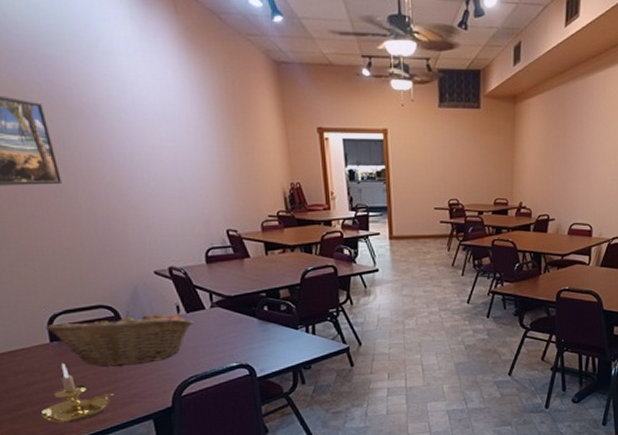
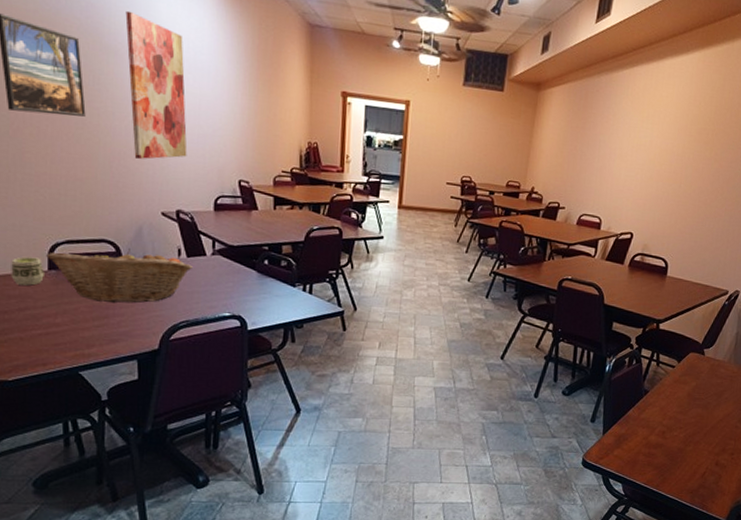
cup: none [12,331,47,360] -> present [11,256,44,286]
candle holder: present [41,363,113,423] -> none [26,293,101,353]
wall art: none [85,69,171,220] -> present [125,10,187,159]

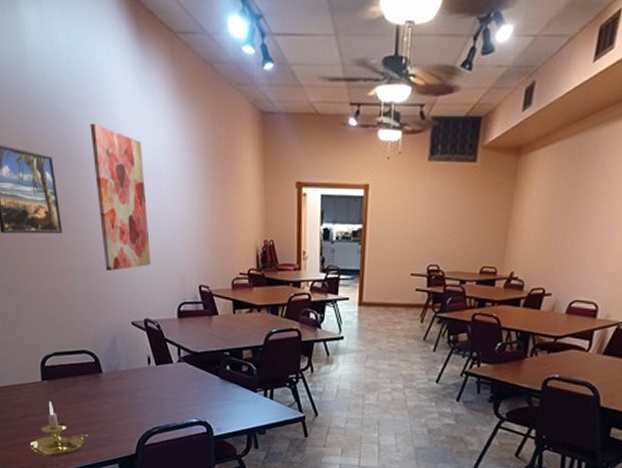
cup: present [11,256,44,286] -> none [13,369,39,395]
candle holder: none [26,293,101,353] -> present [29,402,87,457]
fruit basket: present [46,249,192,304] -> none [39,359,161,411]

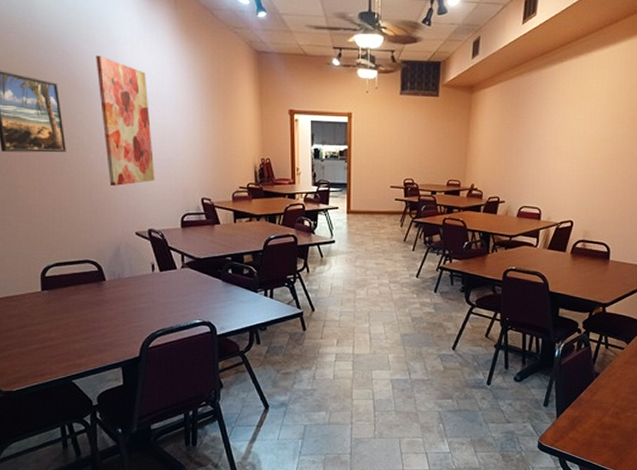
candle holder: present [29,402,87,457] -> none [26,311,89,365]

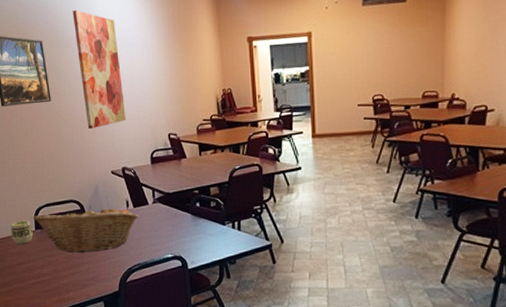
cup: none [10,280,38,305] -> present [11,220,33,244]
fruit basket: none [39,267,165,317] -> present [33,205,139,254]

